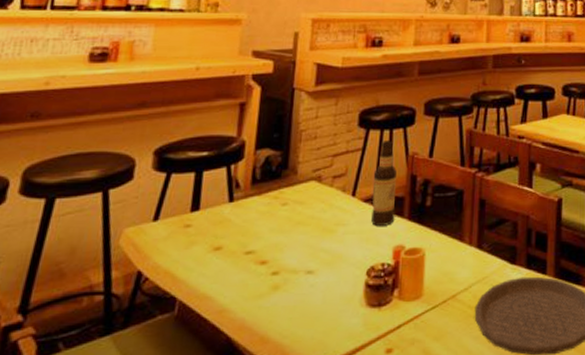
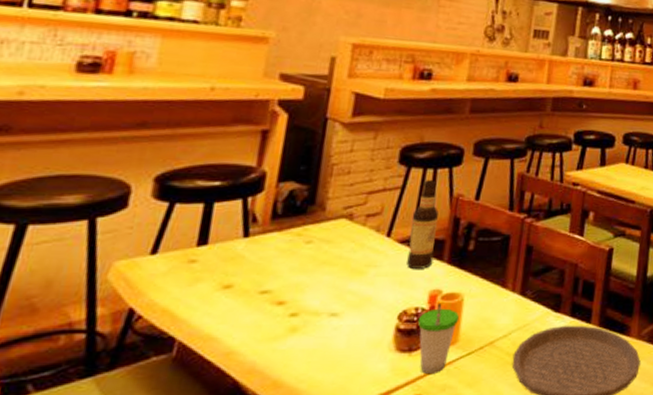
cup: none [384,258,423,328] -> present [417,302,460,374]

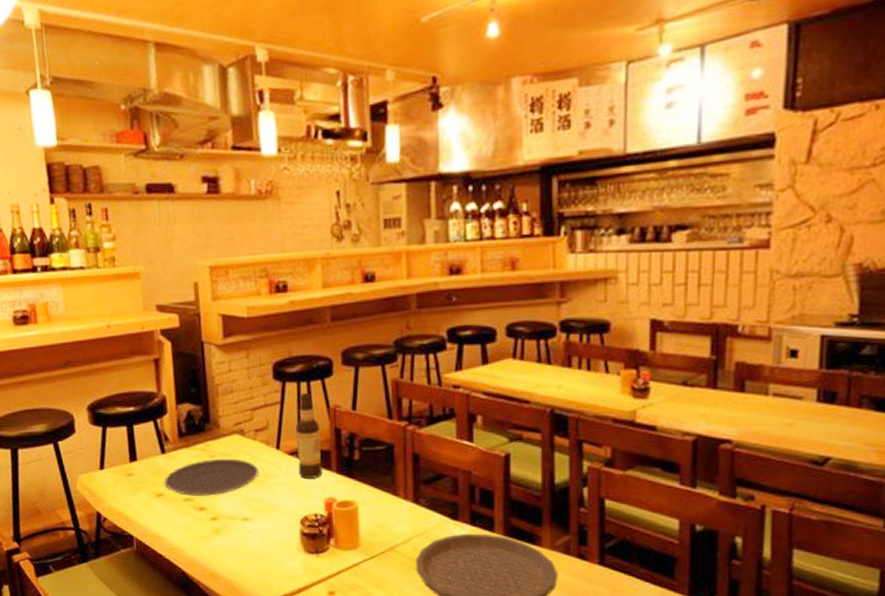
plate: none [237,244,362,288] -> present [164,458,259,496]
cup: present [417,302,460,374] -> none [318,509,357,574]

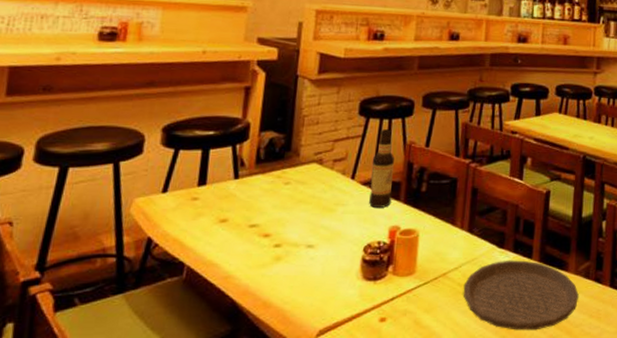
plate: present [164,458,259,496] -> none [231,185,332,223]

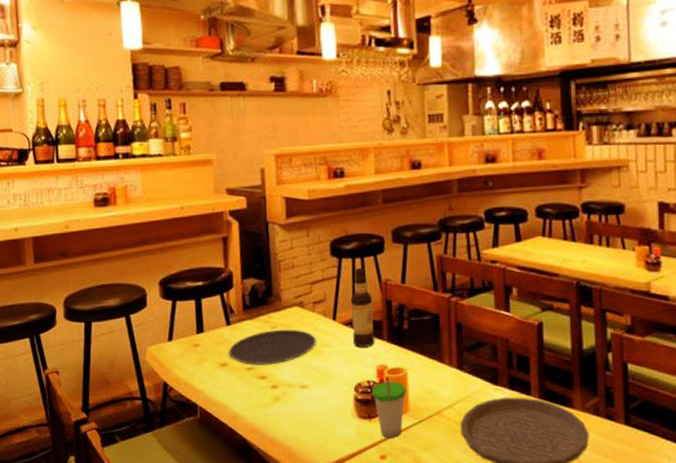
plate: none [231,185,332,223] -> present [228,329,317,365]
cup: none [380,237,416,300] -> present [371,376,407,438]

